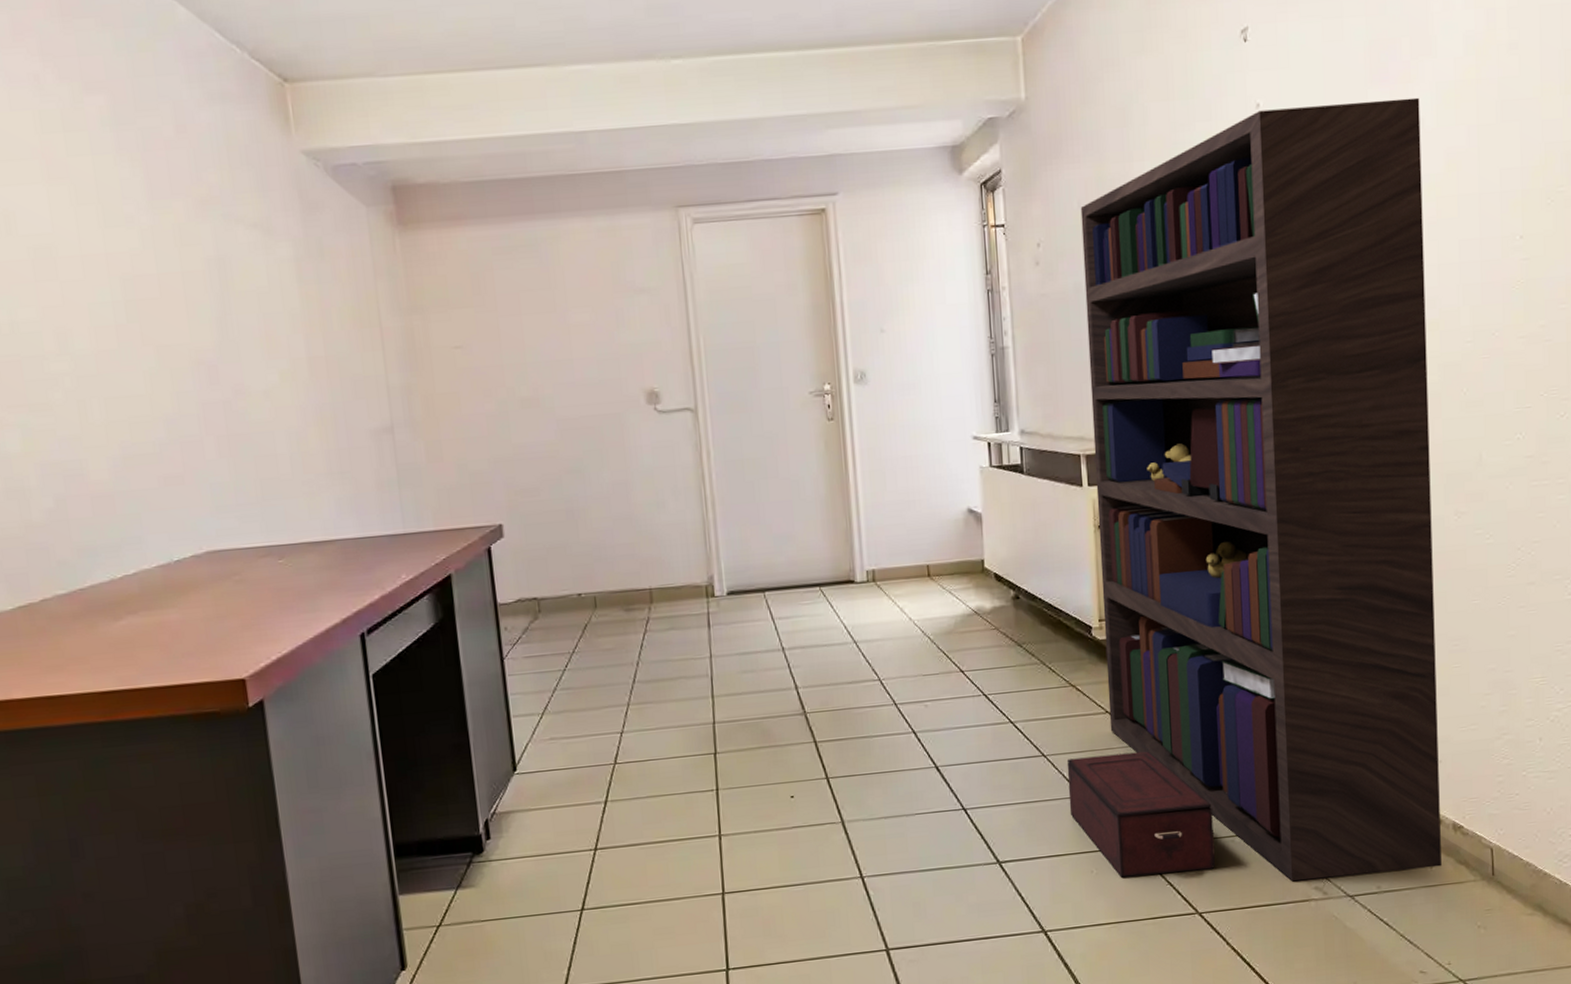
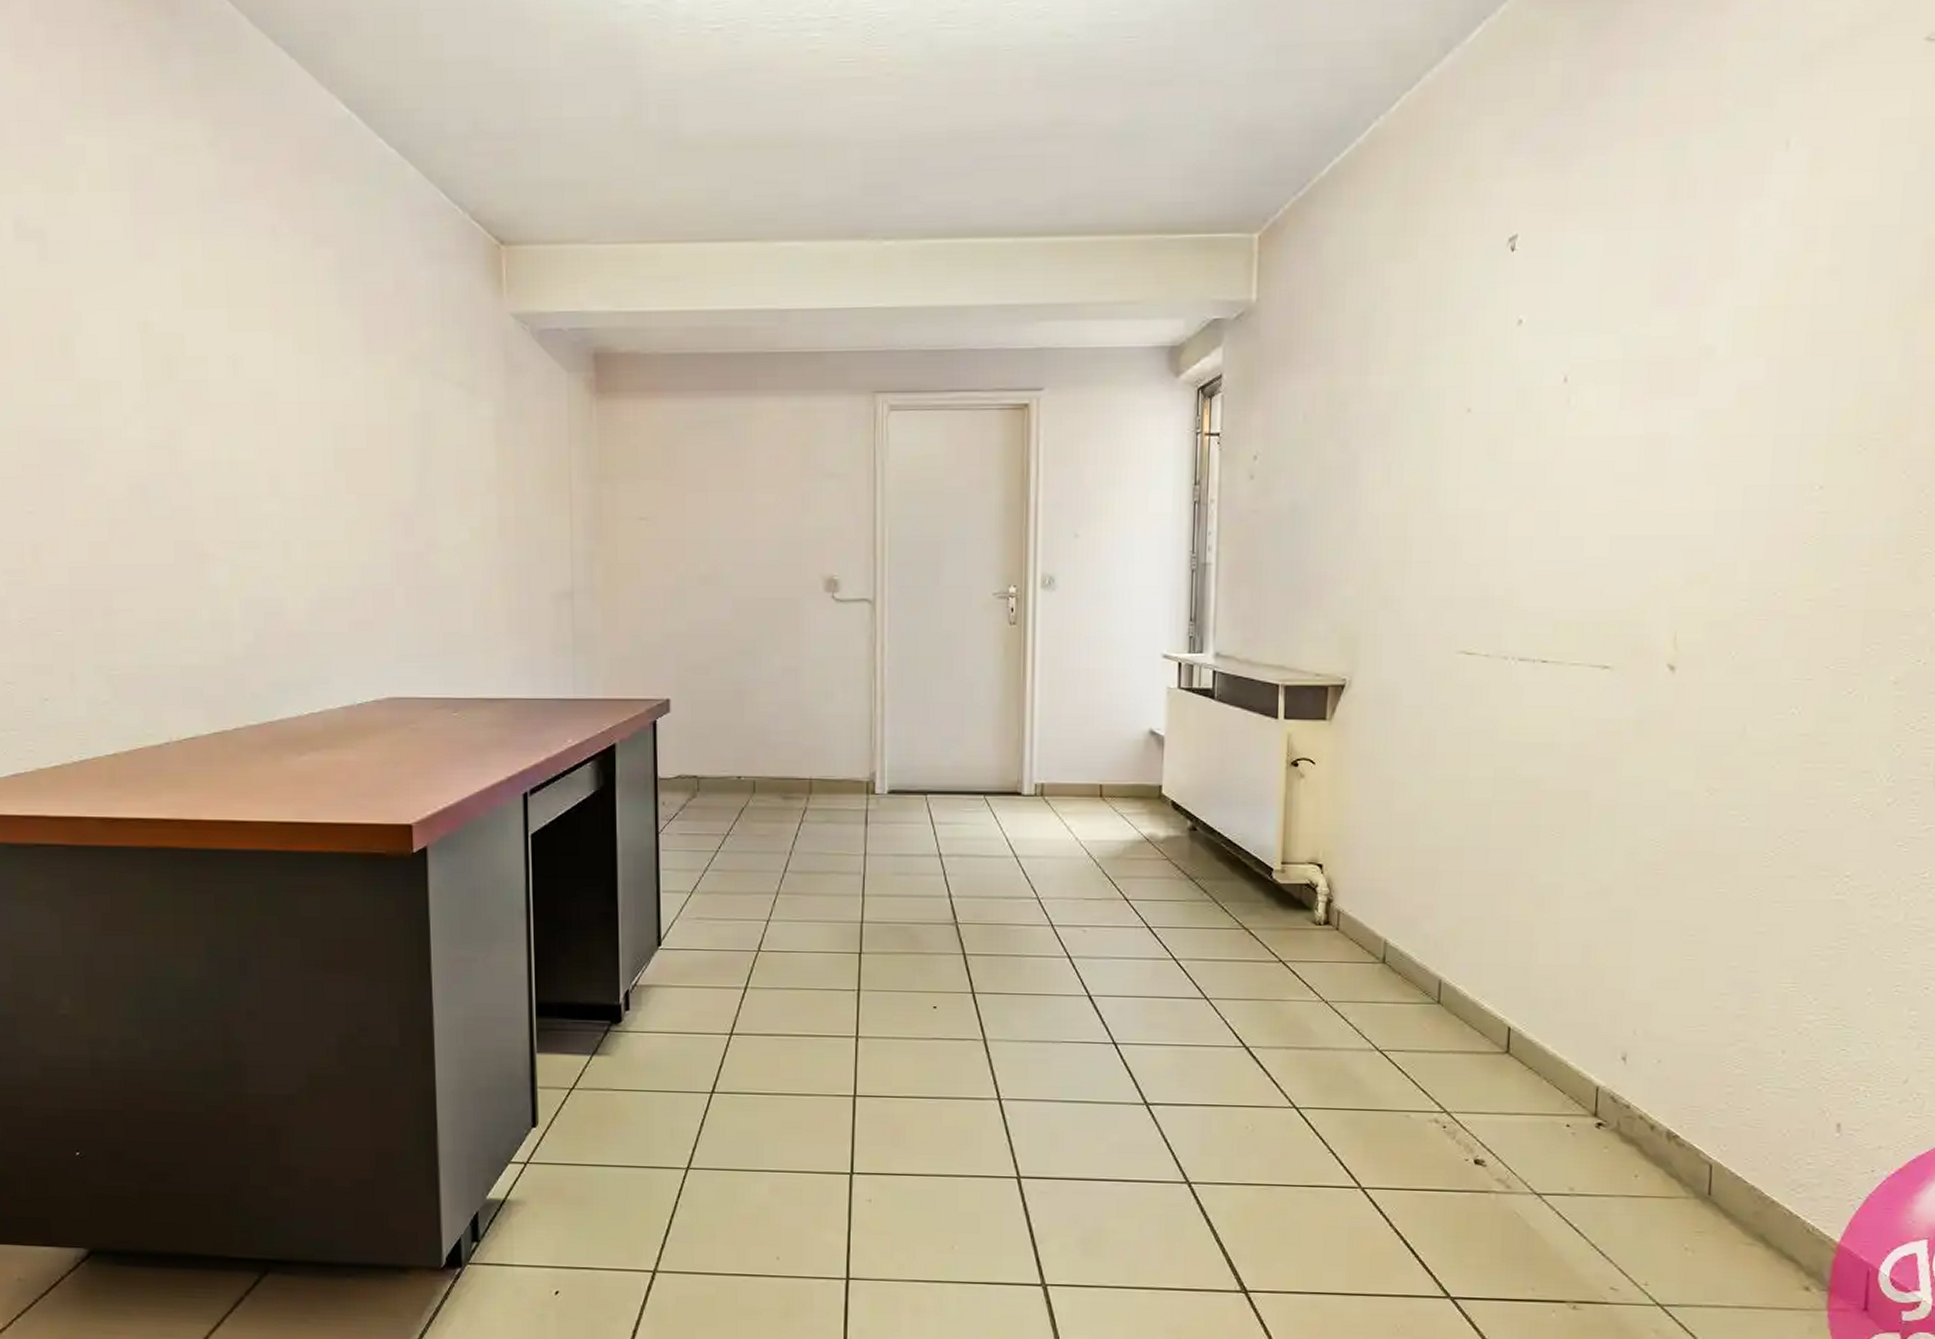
storage box: present [1067,751,1215,878] -> none [1229,1005,1388,1143]
bookcase: present [1080,97,1442,882] -> none [1282,323,1713,1177]

